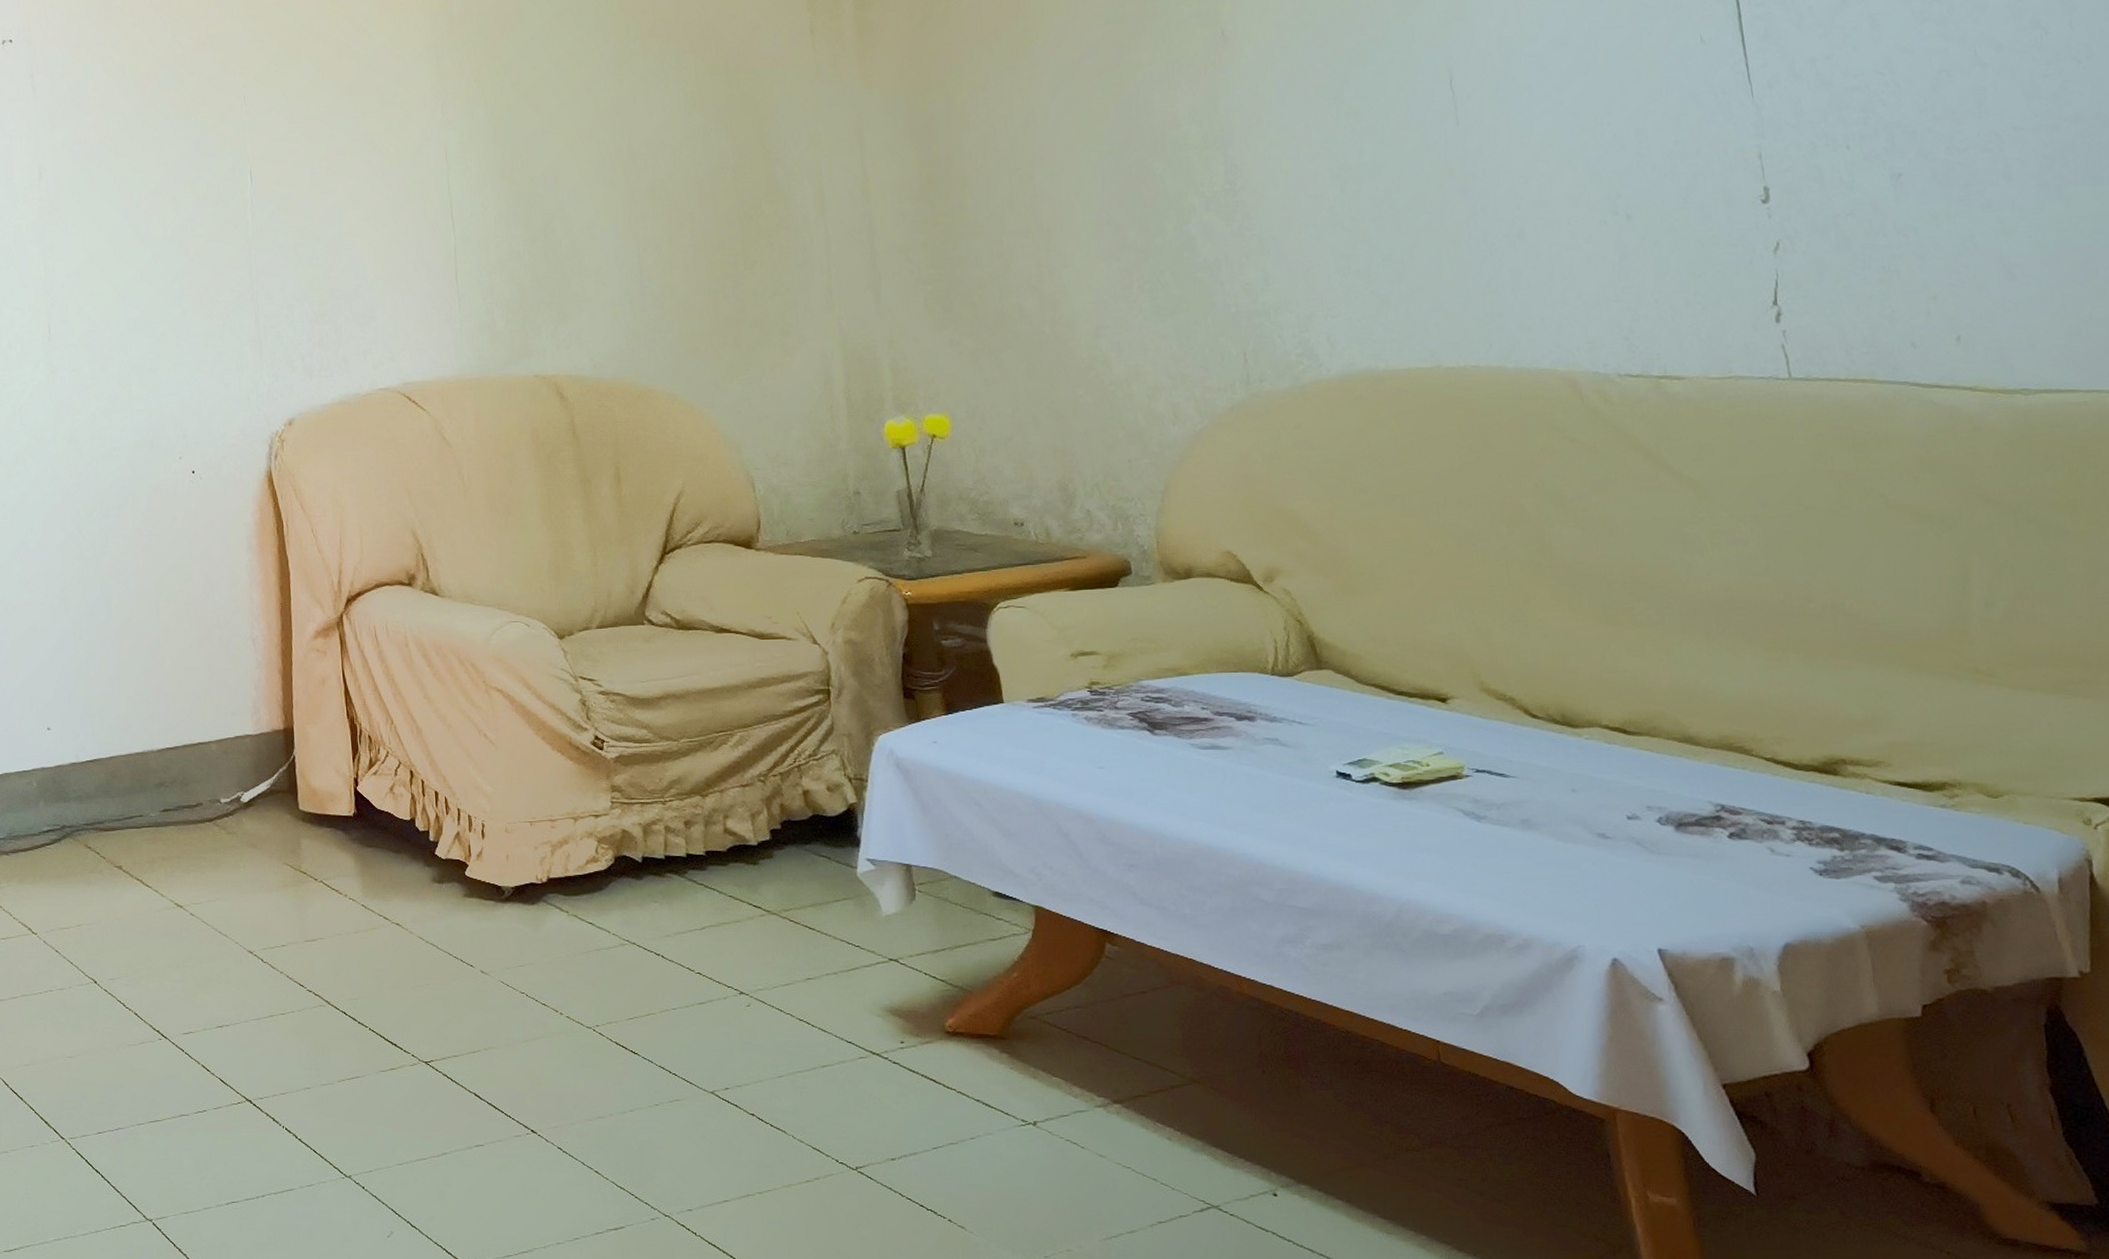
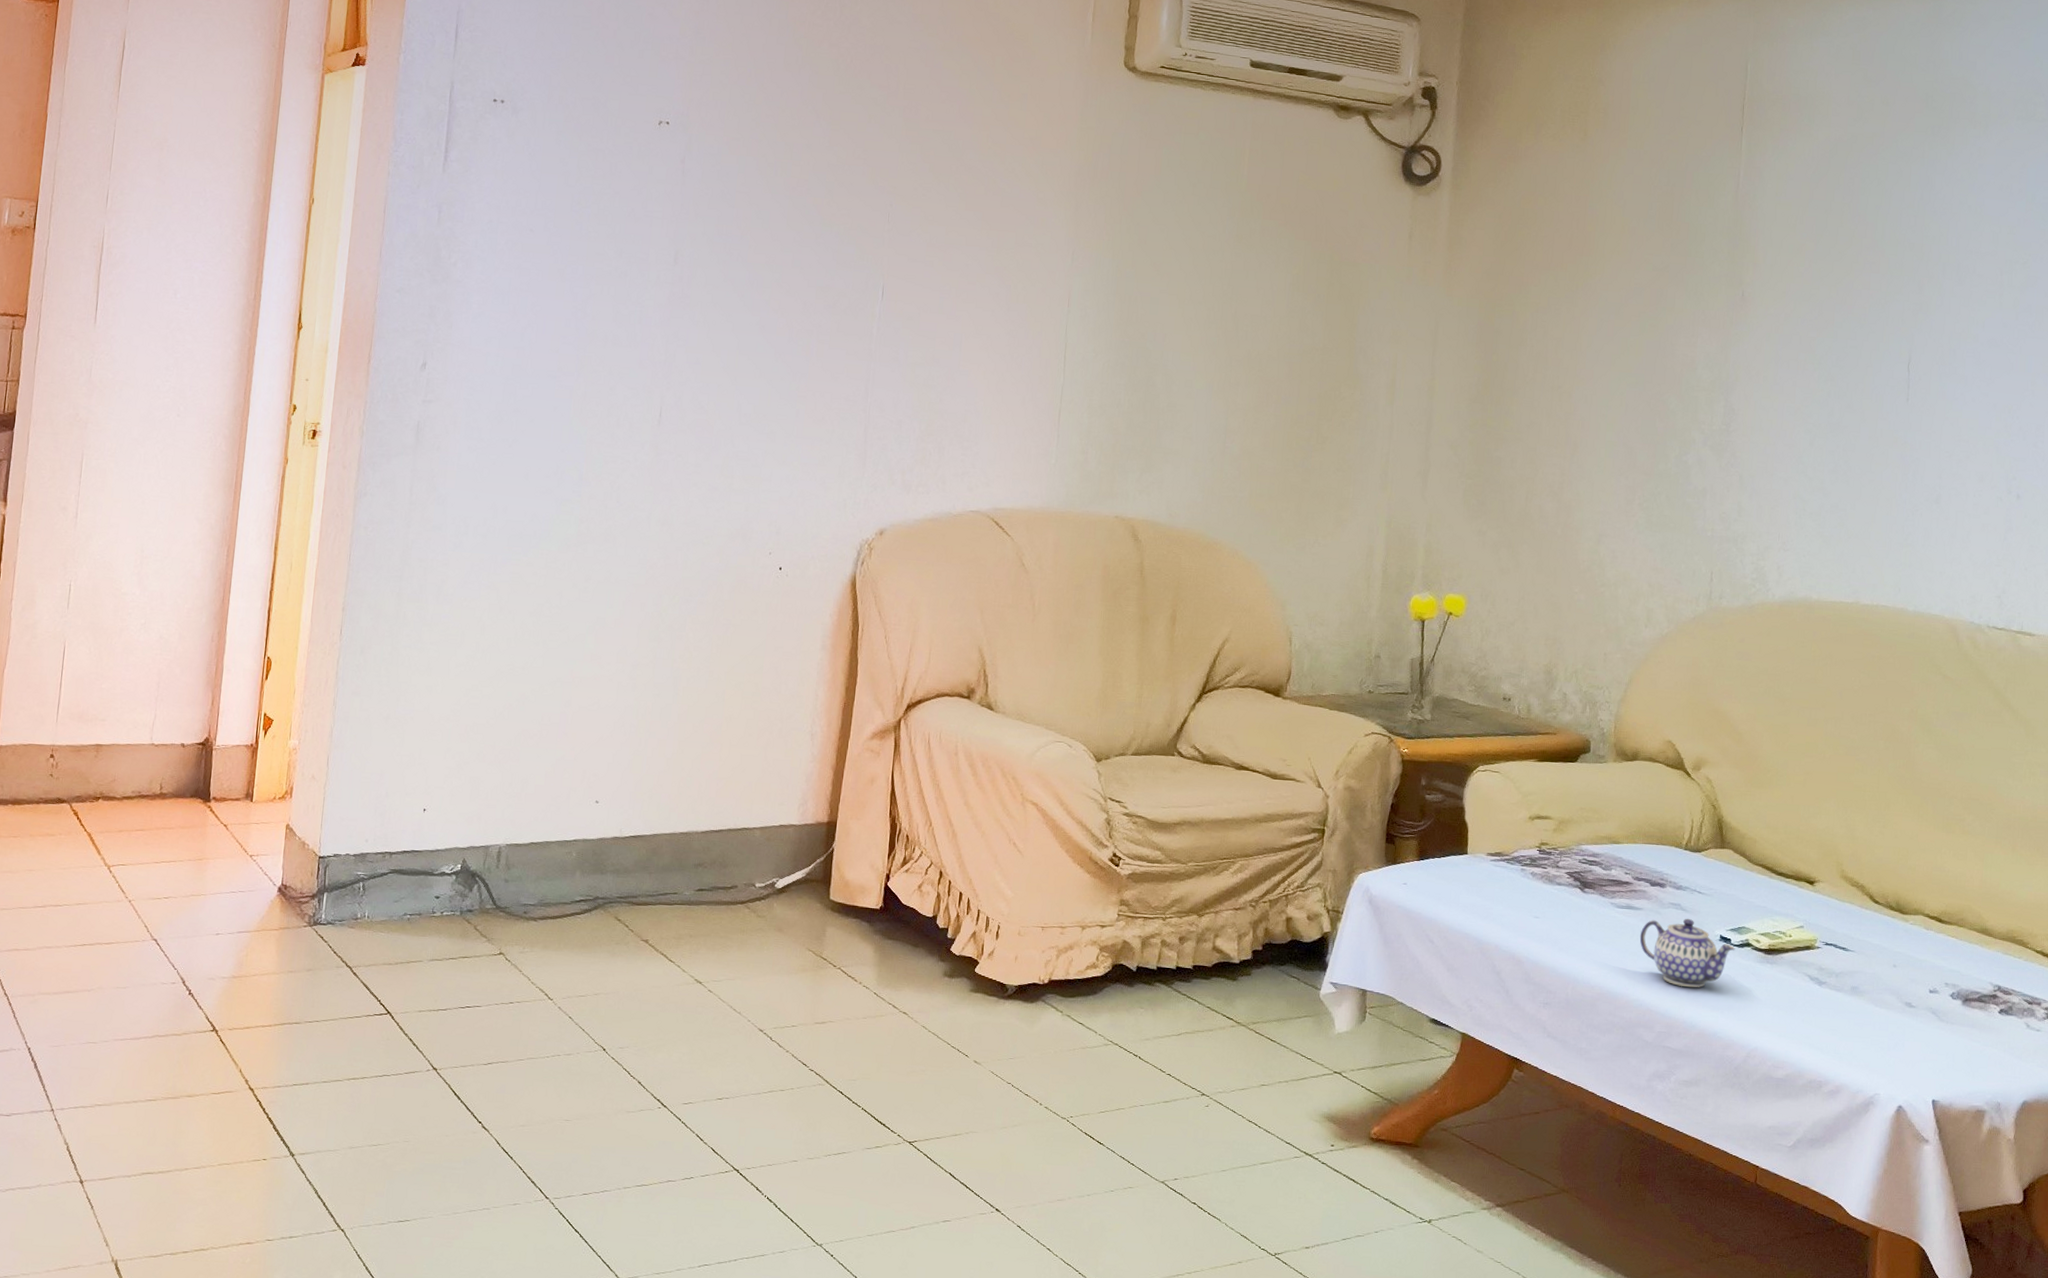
teapot: none [1233,754,1359,835] -> present [1639,918,1735,988]

